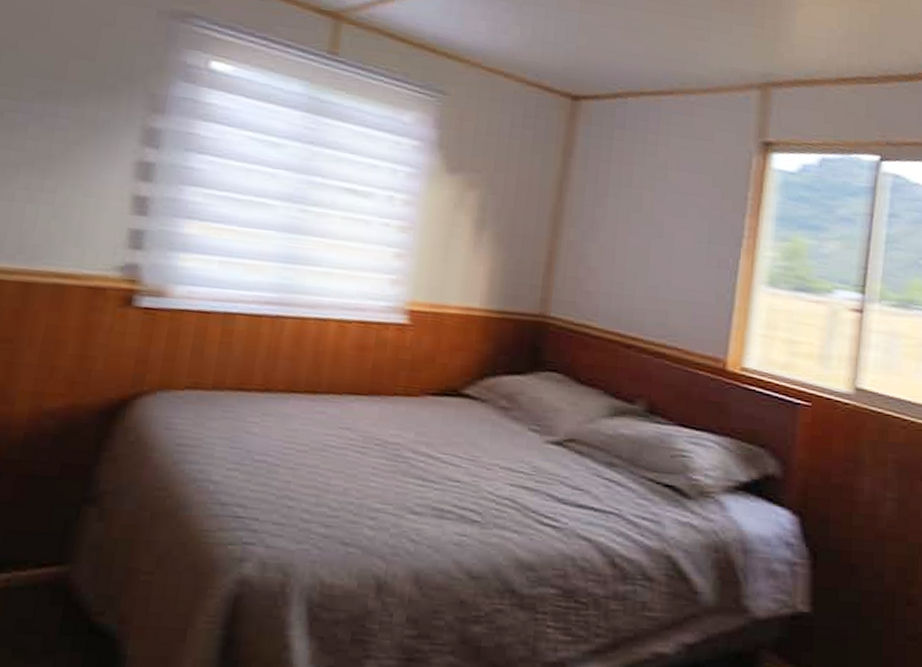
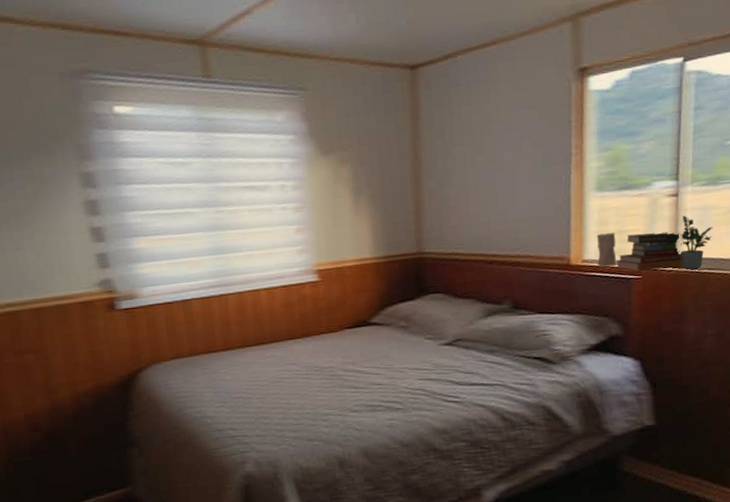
candle: none [759,339,785,384] -> present [597,232,617,268]
books: none [781,347,866,403] -> present [616,232,684,272]
potted plant: none [860,338,901,409] -> present [681,215,713,270]

